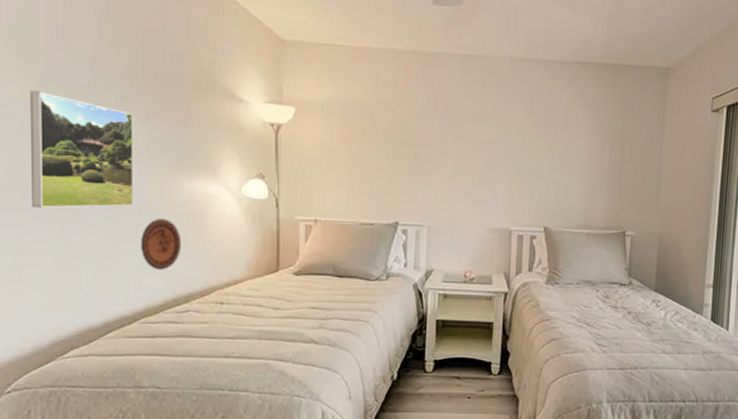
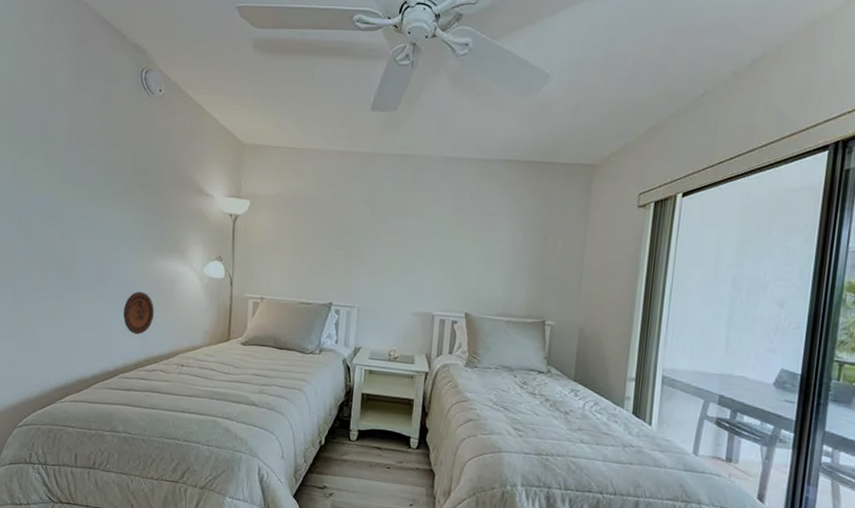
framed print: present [29,90,134,209] -> none [47,186,125,281]

